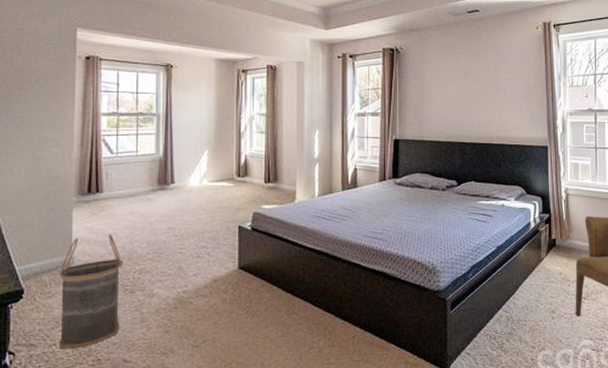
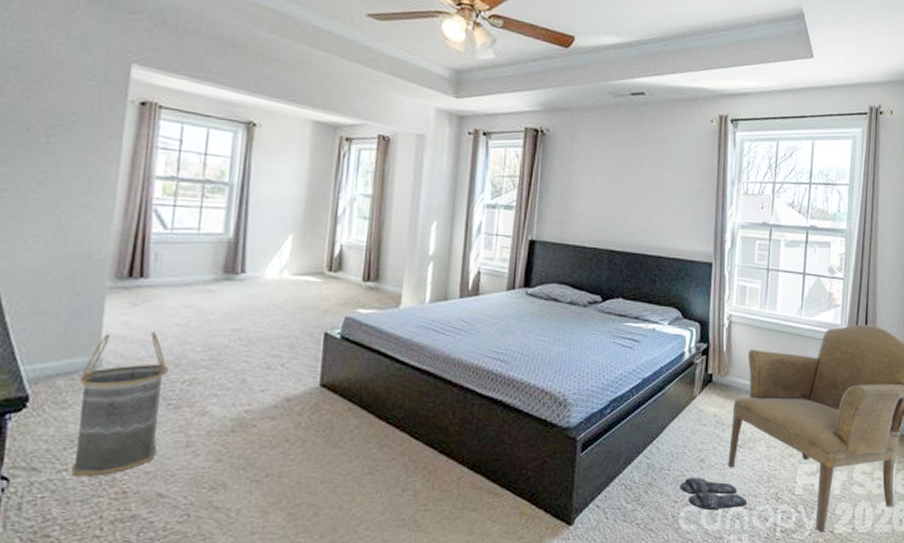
slippers: none [536,325,595,353] -> present [680,476,748,510]

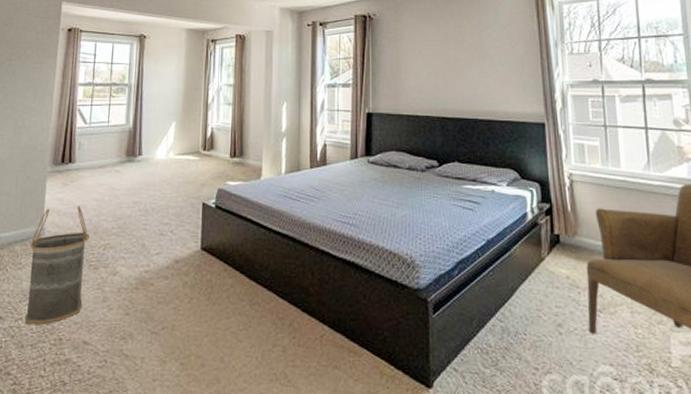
slippers: present [680,476,748,510] -> none [539,342,617,379]

